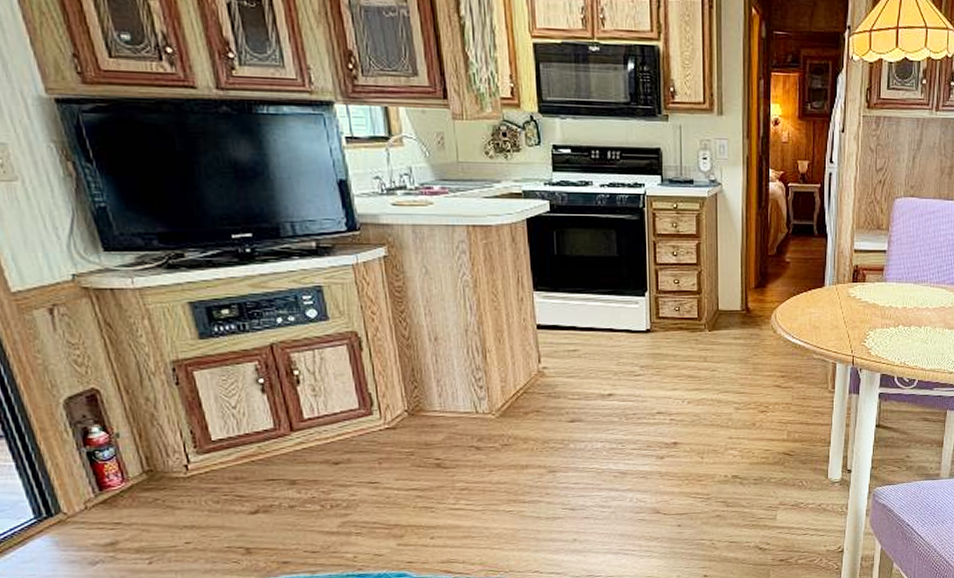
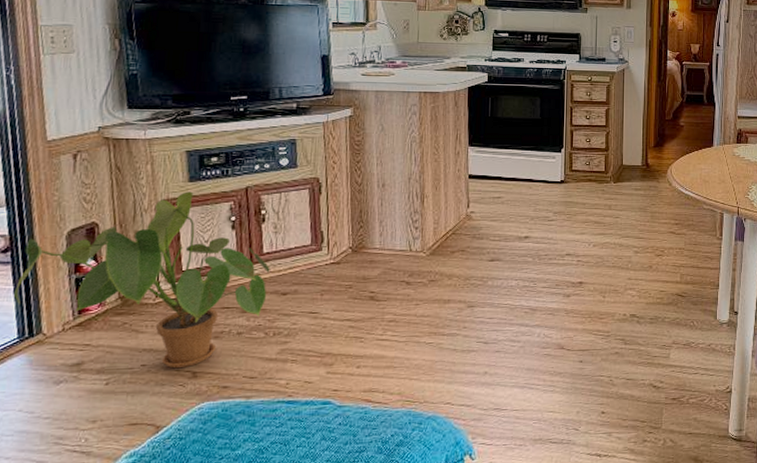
house plant: none [16,350,316,546] -> present [13,191,270,369]

